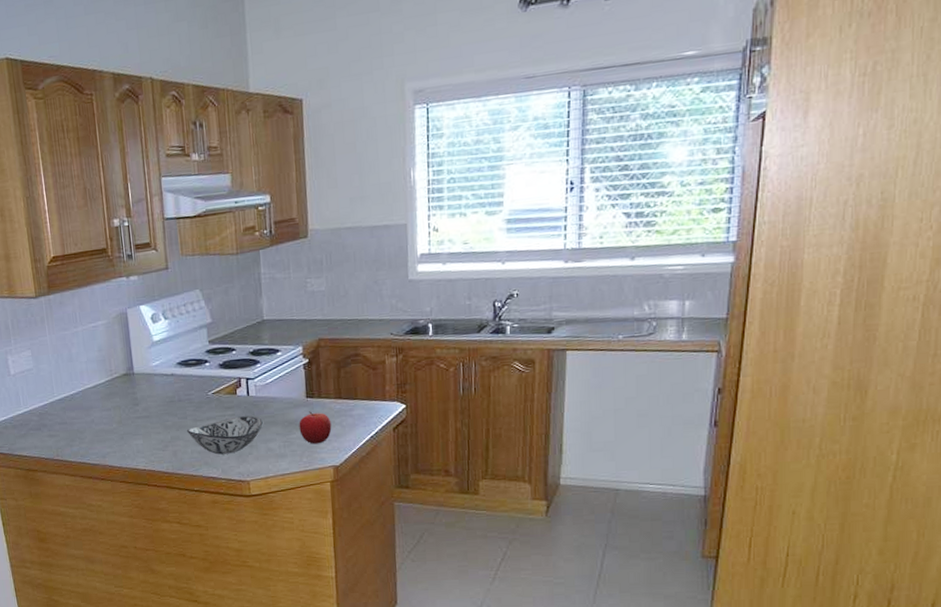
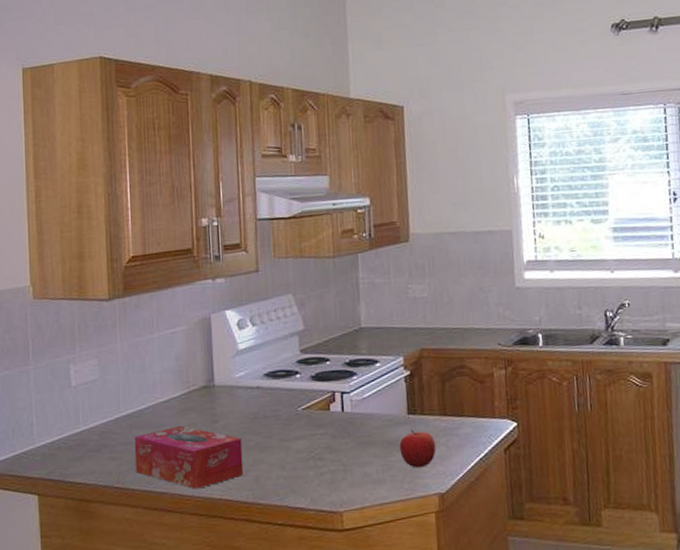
tissue box: none [68,408,163,461] -> present [134,425,244,489]
decorative bowl: present [186,415,264,455] -> none [271,434,360,481]

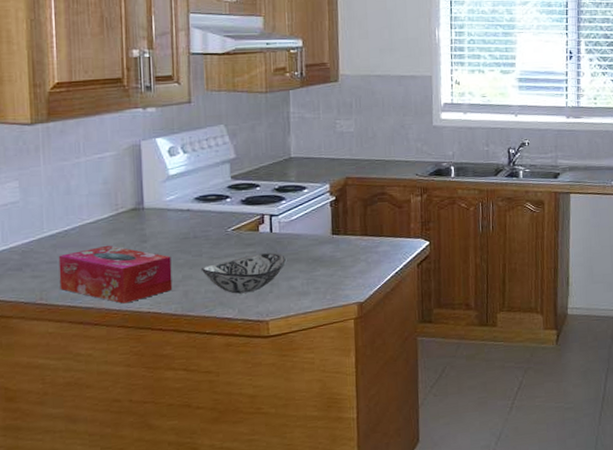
decorative bowl: none [271,434,360,481] -> present [200,252,287,294]
fruit: present [399,429,436,468] -> none [323,248,357,281]

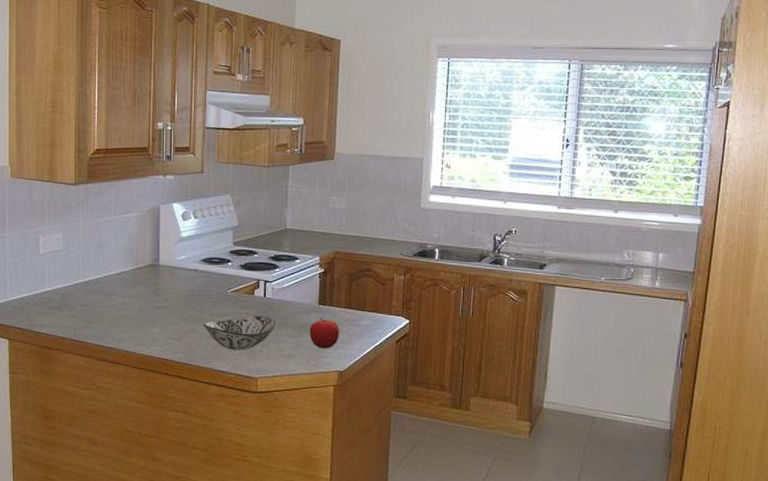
tissue box: present [58,245,173,304] -> none [89,295,179,348]
fruit: none [323,248,357,281] -> present [309,317,340,349]

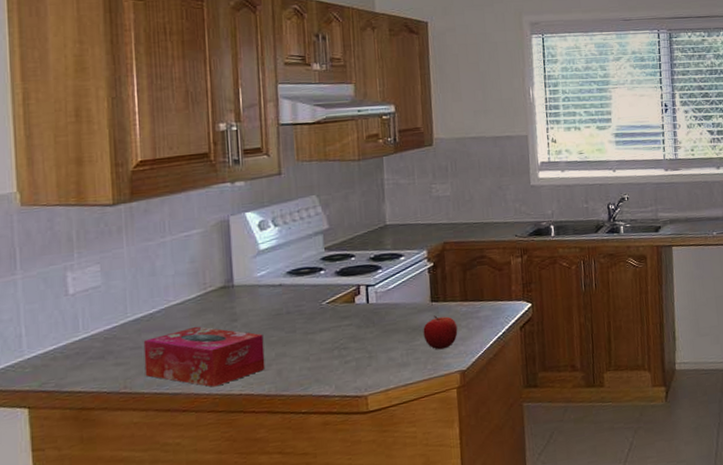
tissue box: none [89,295,179,348] -> present [143,326,266,387]
decorative bowl: present [203,316,277,350] -> none [294,324,385,370]

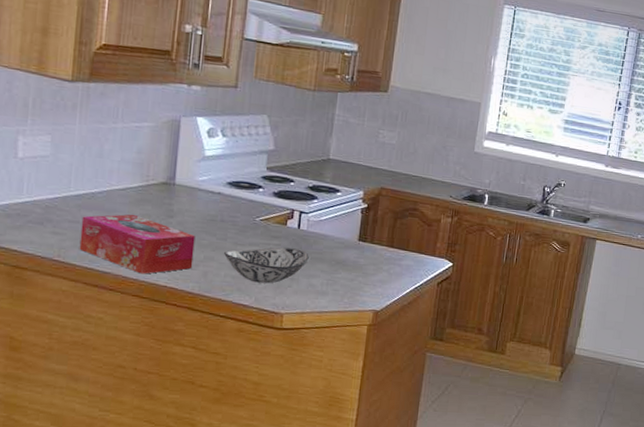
decorative bowl: none [294,324,385,370] -> present [223,247,310,284]
fruit: present [423,315,458,350] -> none [345,254,379,287]

